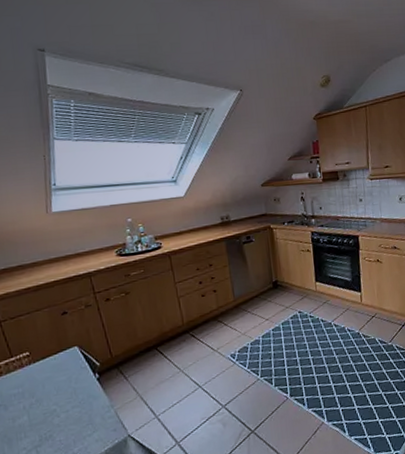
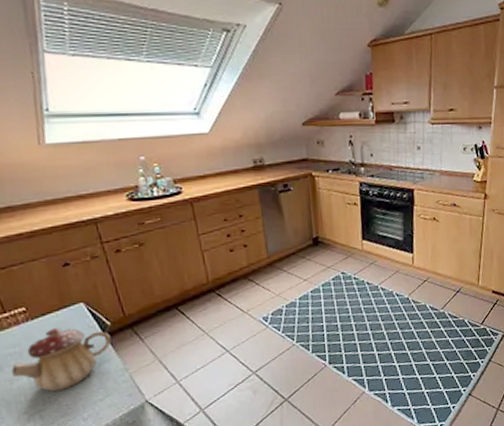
teapot: none [15,368,101,428] -> present [12,326,112,392]

